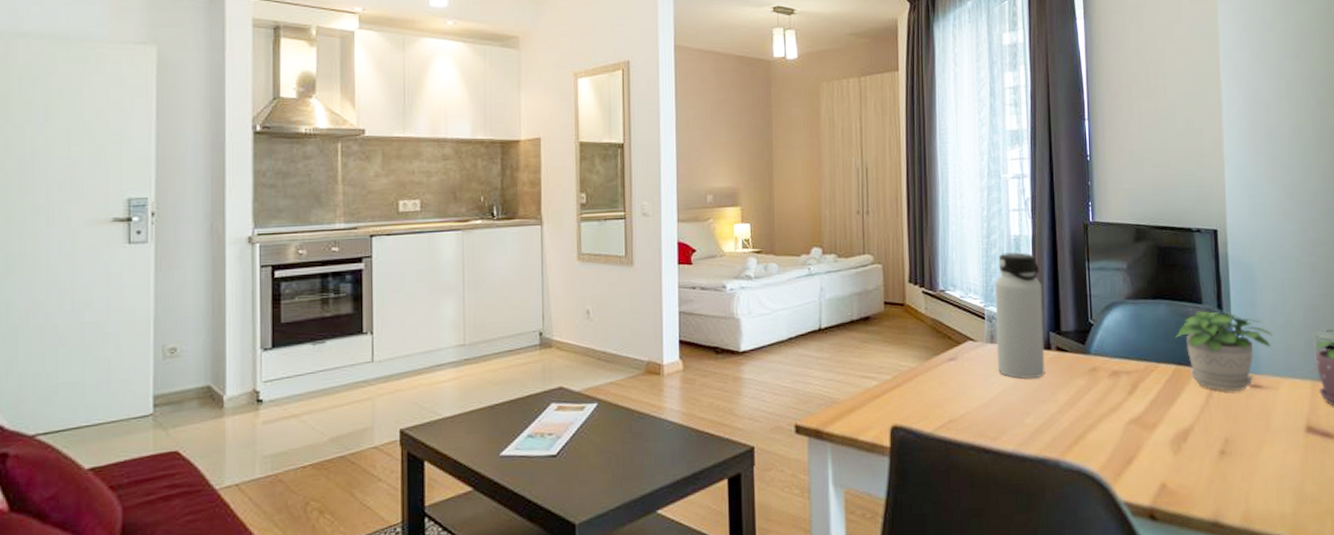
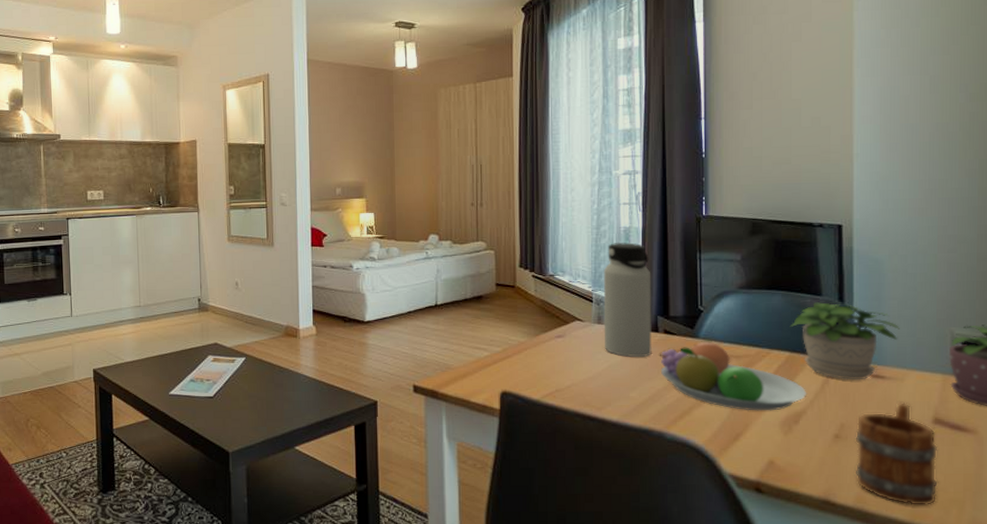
fruit bowl: none [1052,355,1194,431] -> present [659,340,807,411]
mug: none [1238,412,1314,521] -> present [855,403,938,506]

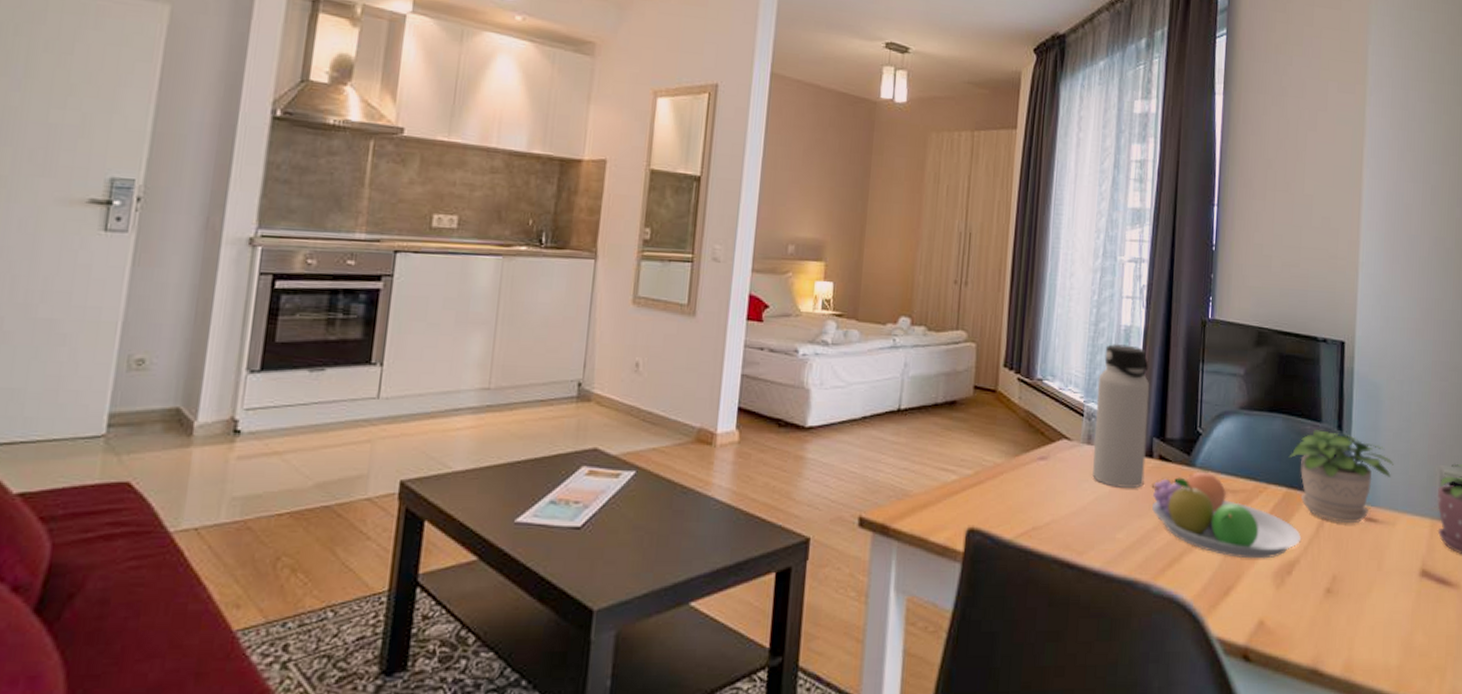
mug: present [855,403,938,506] -> none [1344,551,1424,675]

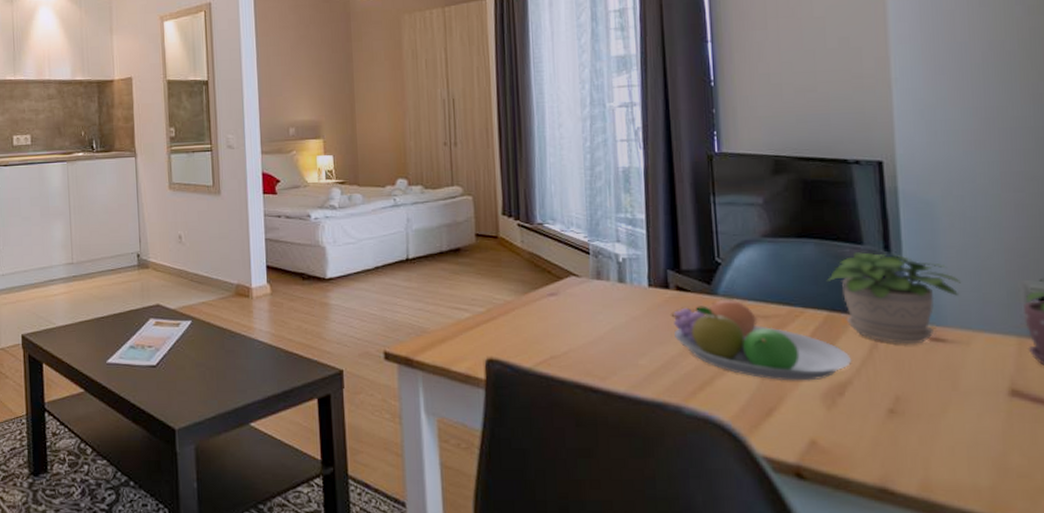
water bottle: present [1093,343,1150,488] -> none [600,184,662,318]

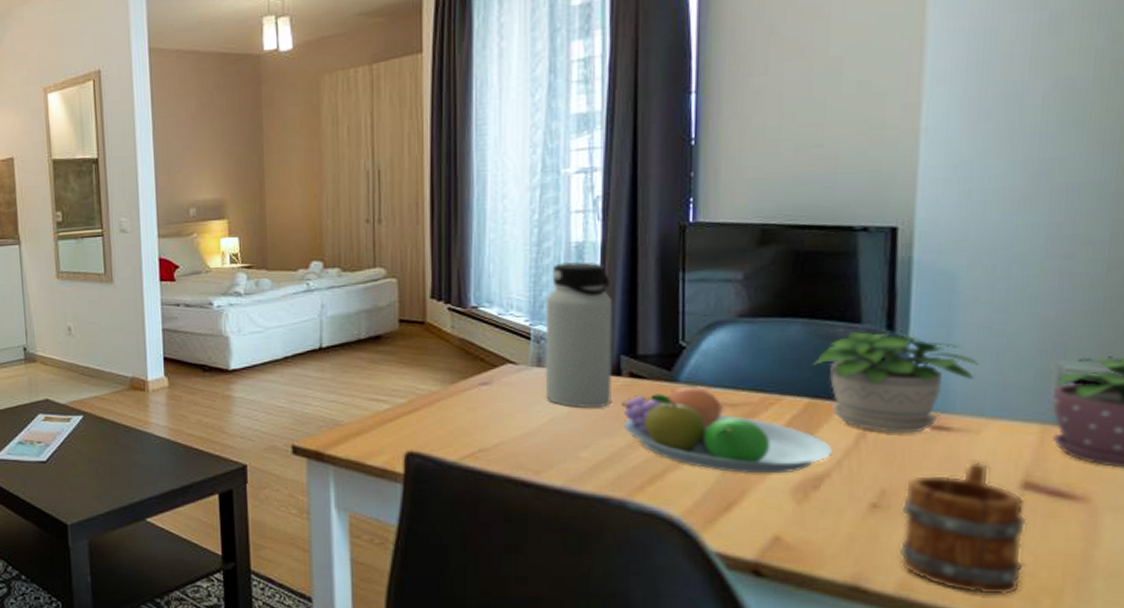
water bottle: none [600,184,662,318] -> present [545,261,613,408]
mug: none [914,371,1021,496] -> present [898,462,1027,596]

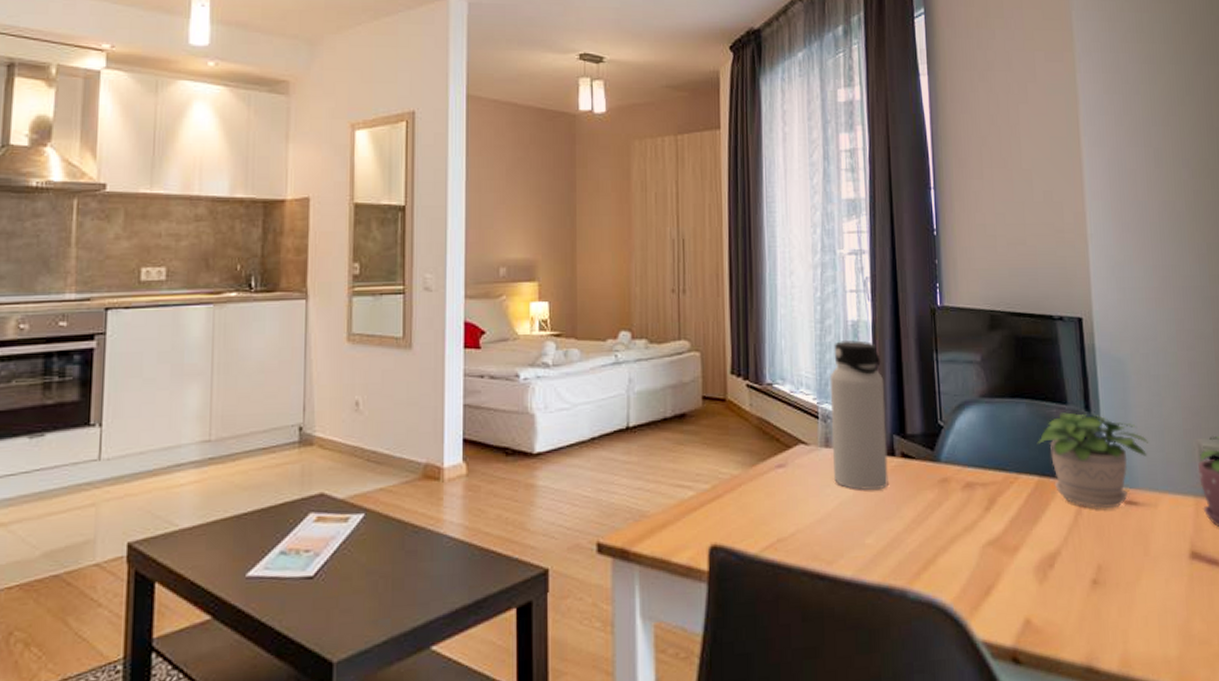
fruit bowl: present [621,384,833,474] -> none [896,464,1060,555]
mug: present [898,462,1027,596] -> none [1113,534,1202,667]

